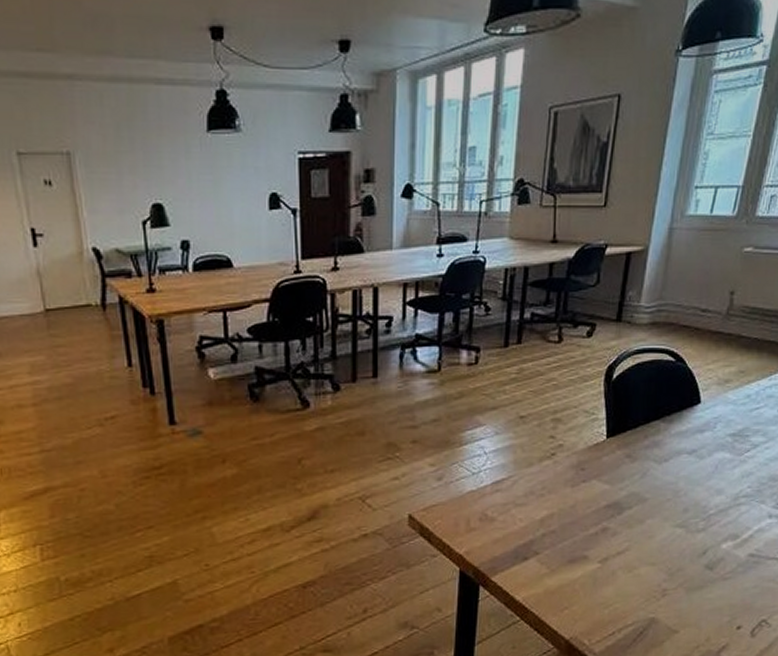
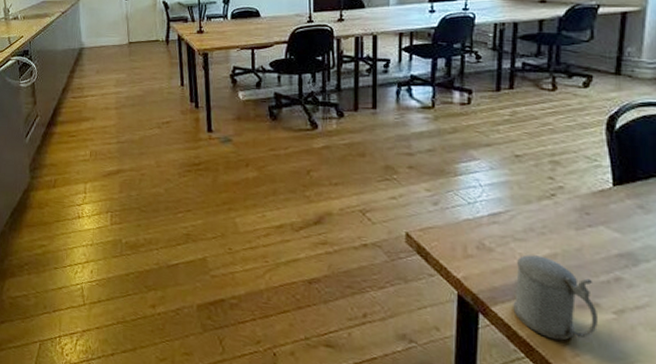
beer stein: none [511,518,585,598] -> present [513,254,598,341]

